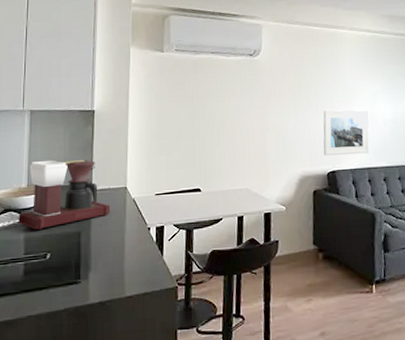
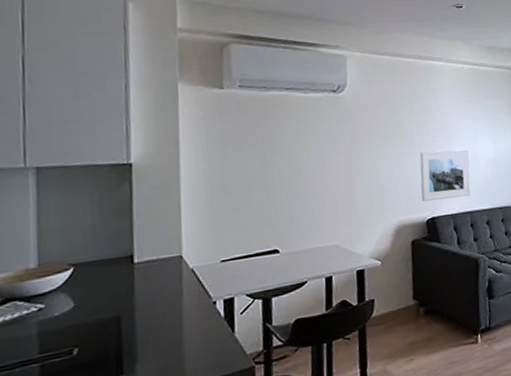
coffee maker: present [18,159,111,231] -> none [27,225,162,321]

